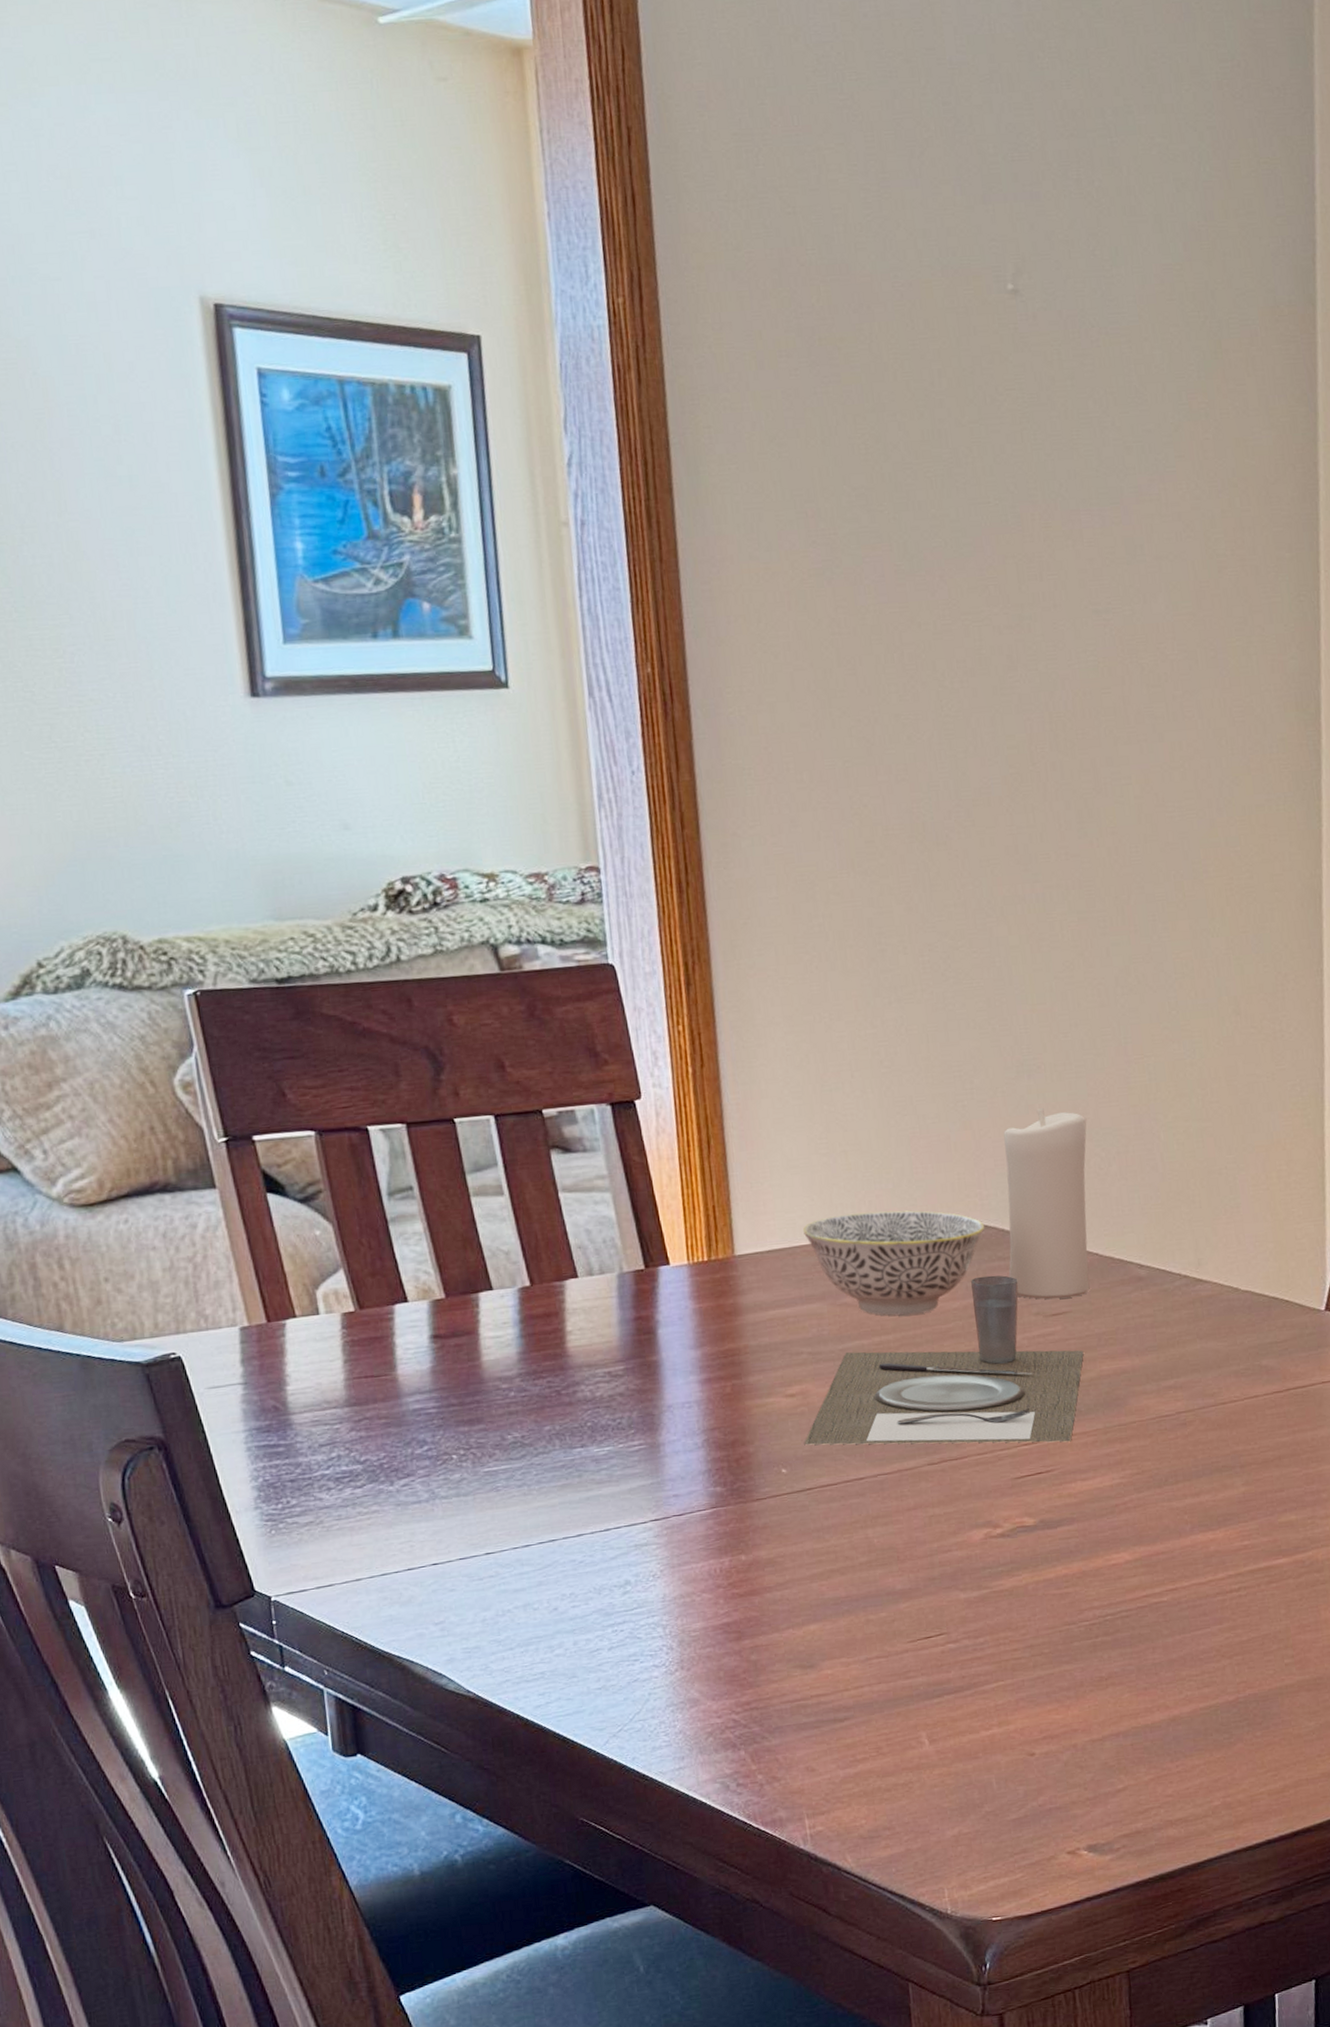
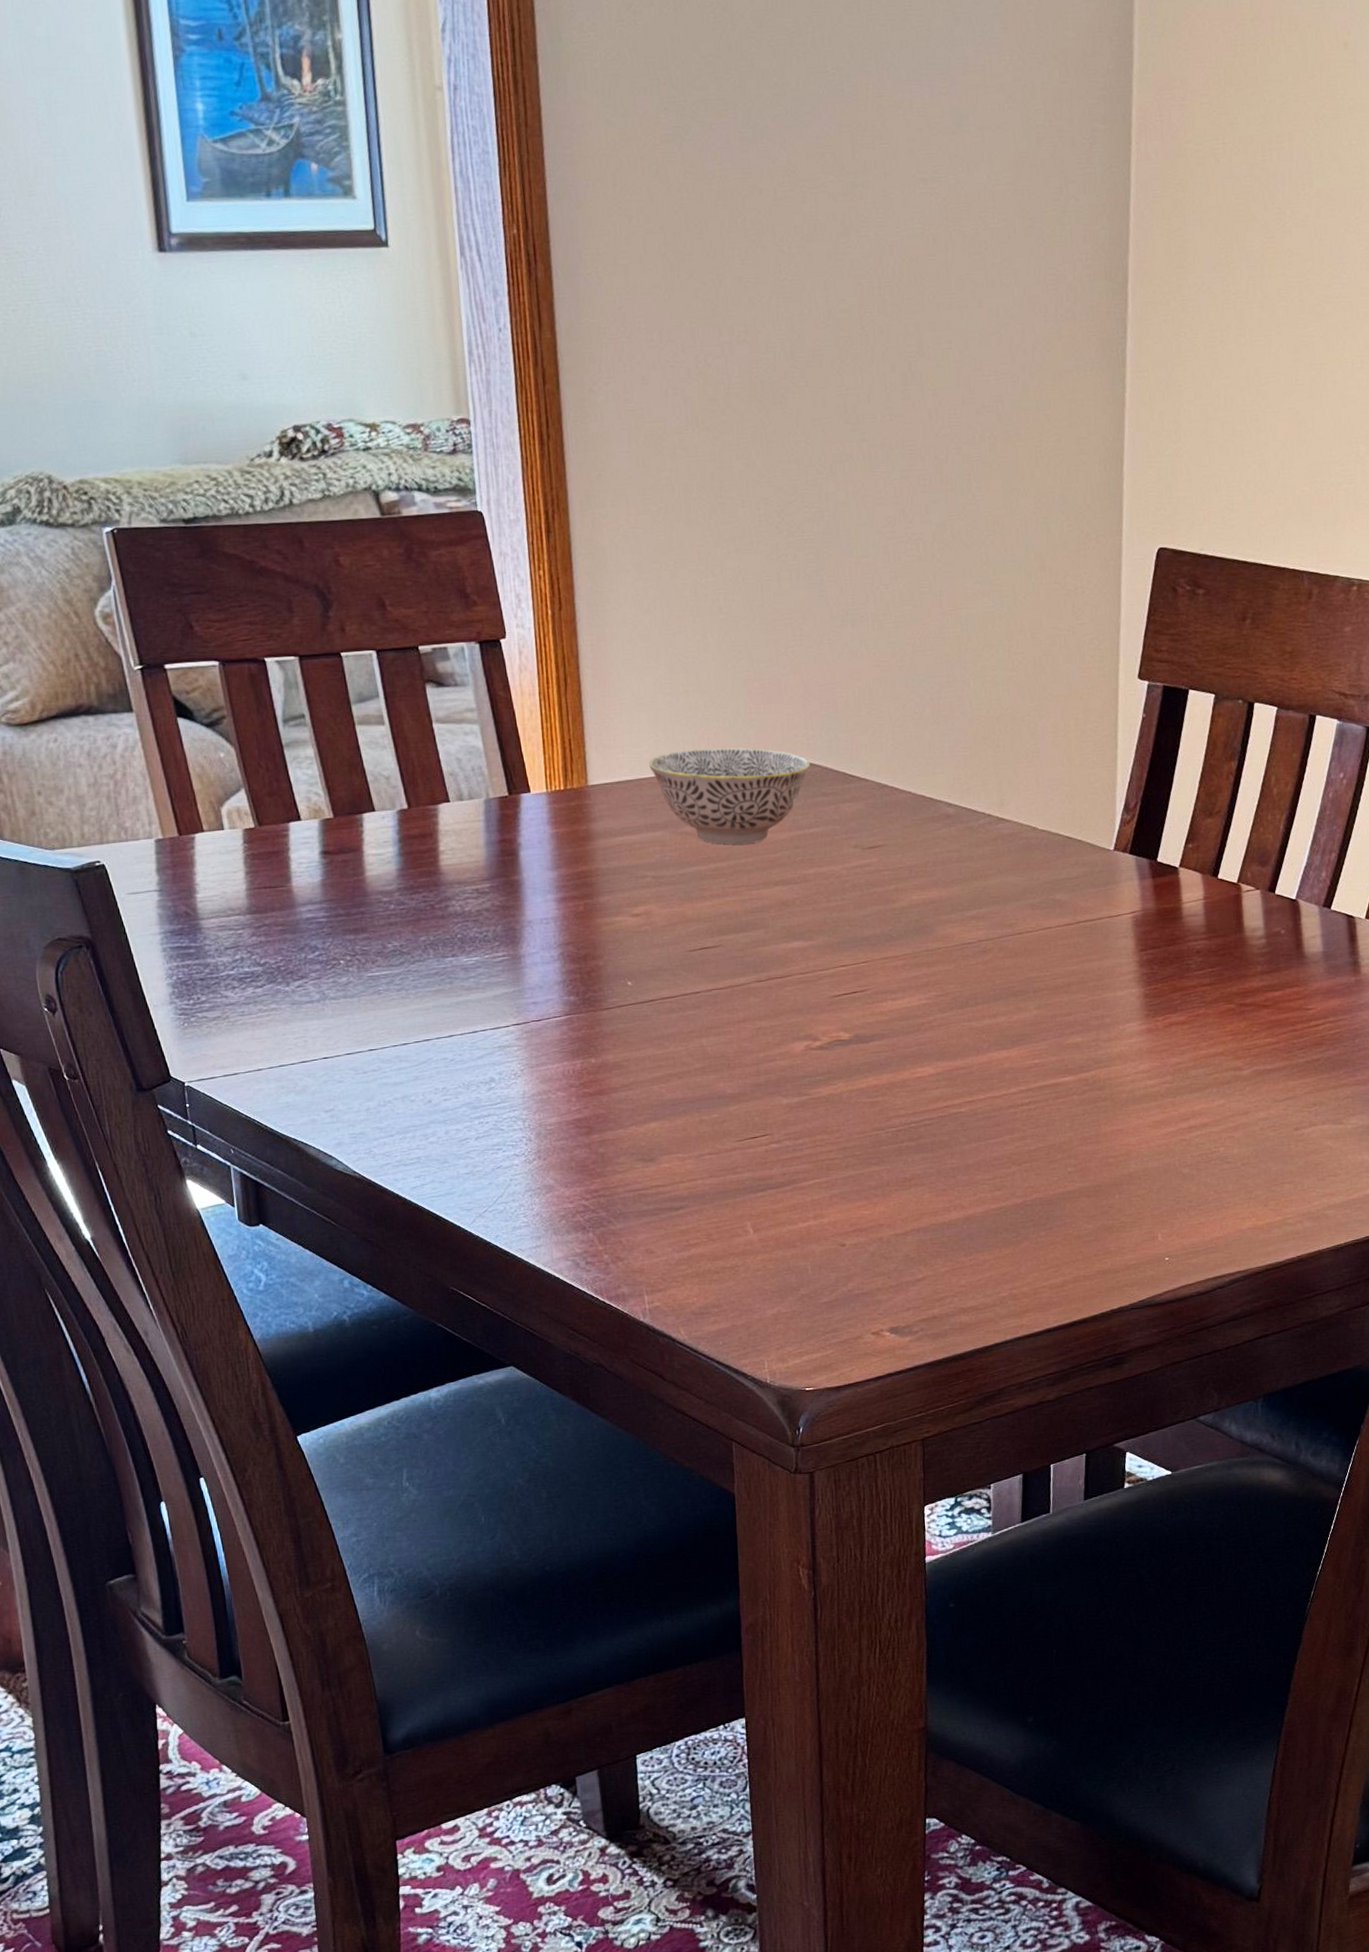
place setting: present [804,1275,1084,1445] -> none [647,809,896,965]
candle: present [1003,1108,1090,1299] -> none [829,655,904,833]

